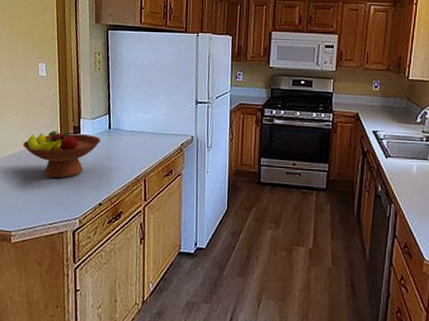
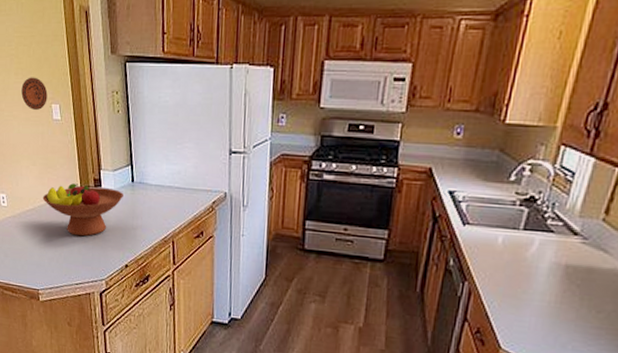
decorative plate: none [10,40,36,68] -> present [21,77,48,110]

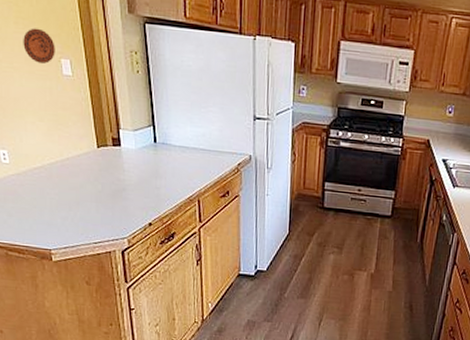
fruit bowl: present [42,183,123,237] -> none [52,141,145,195]

